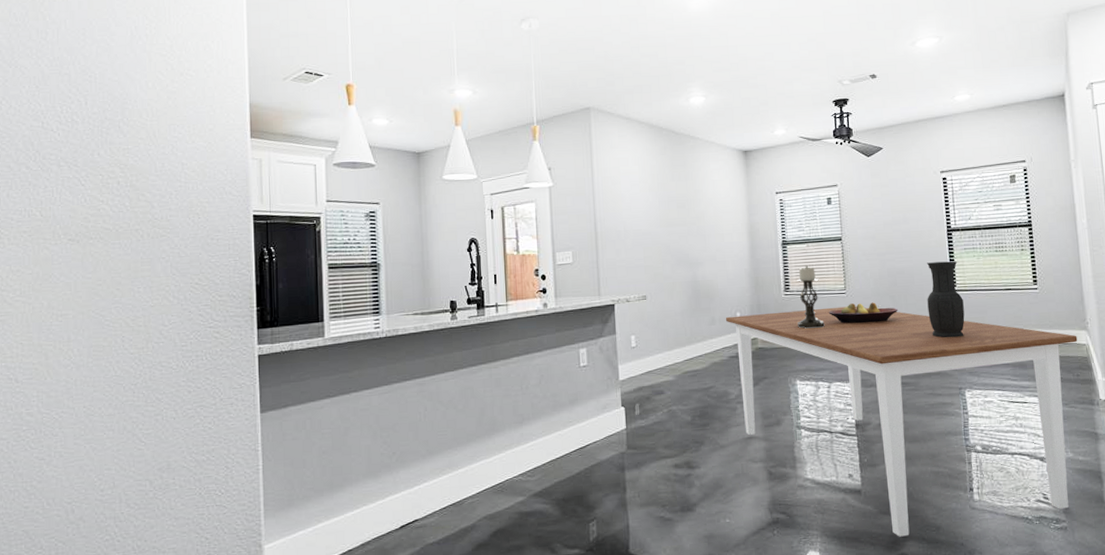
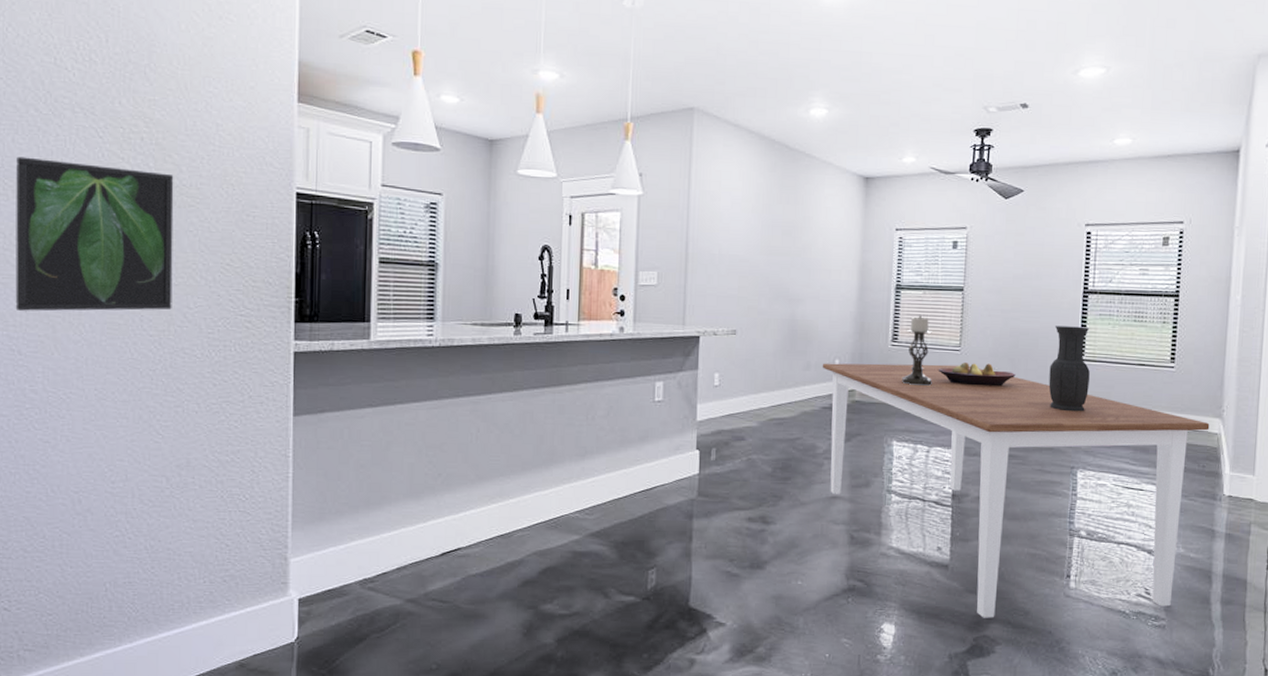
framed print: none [11,208,149,343] -> present [15,156,174,311]

